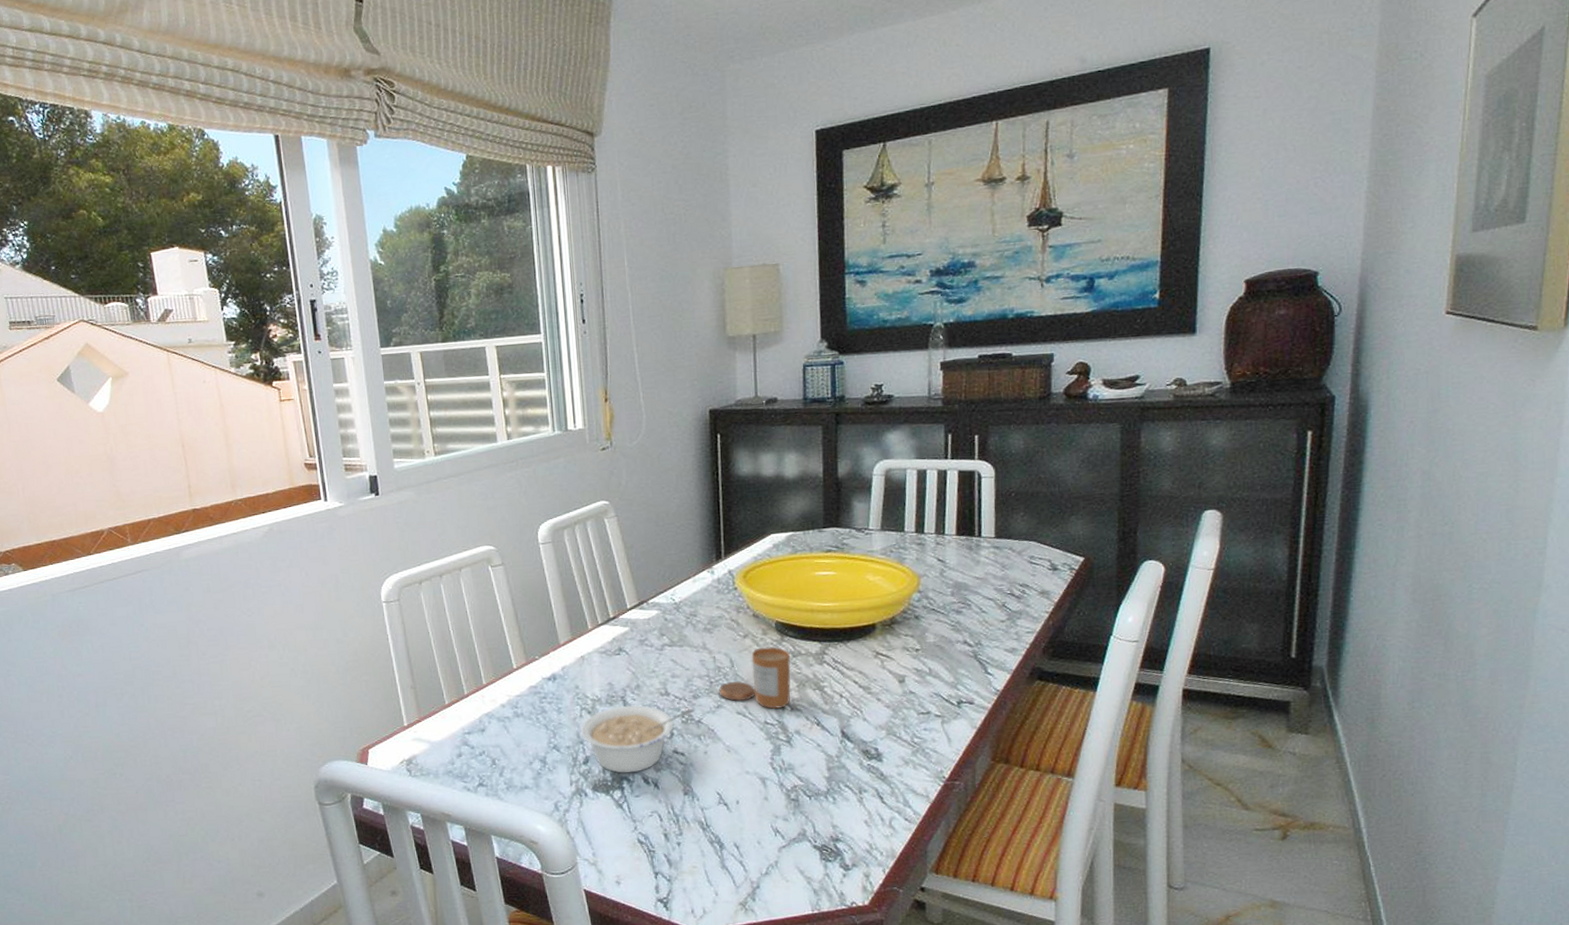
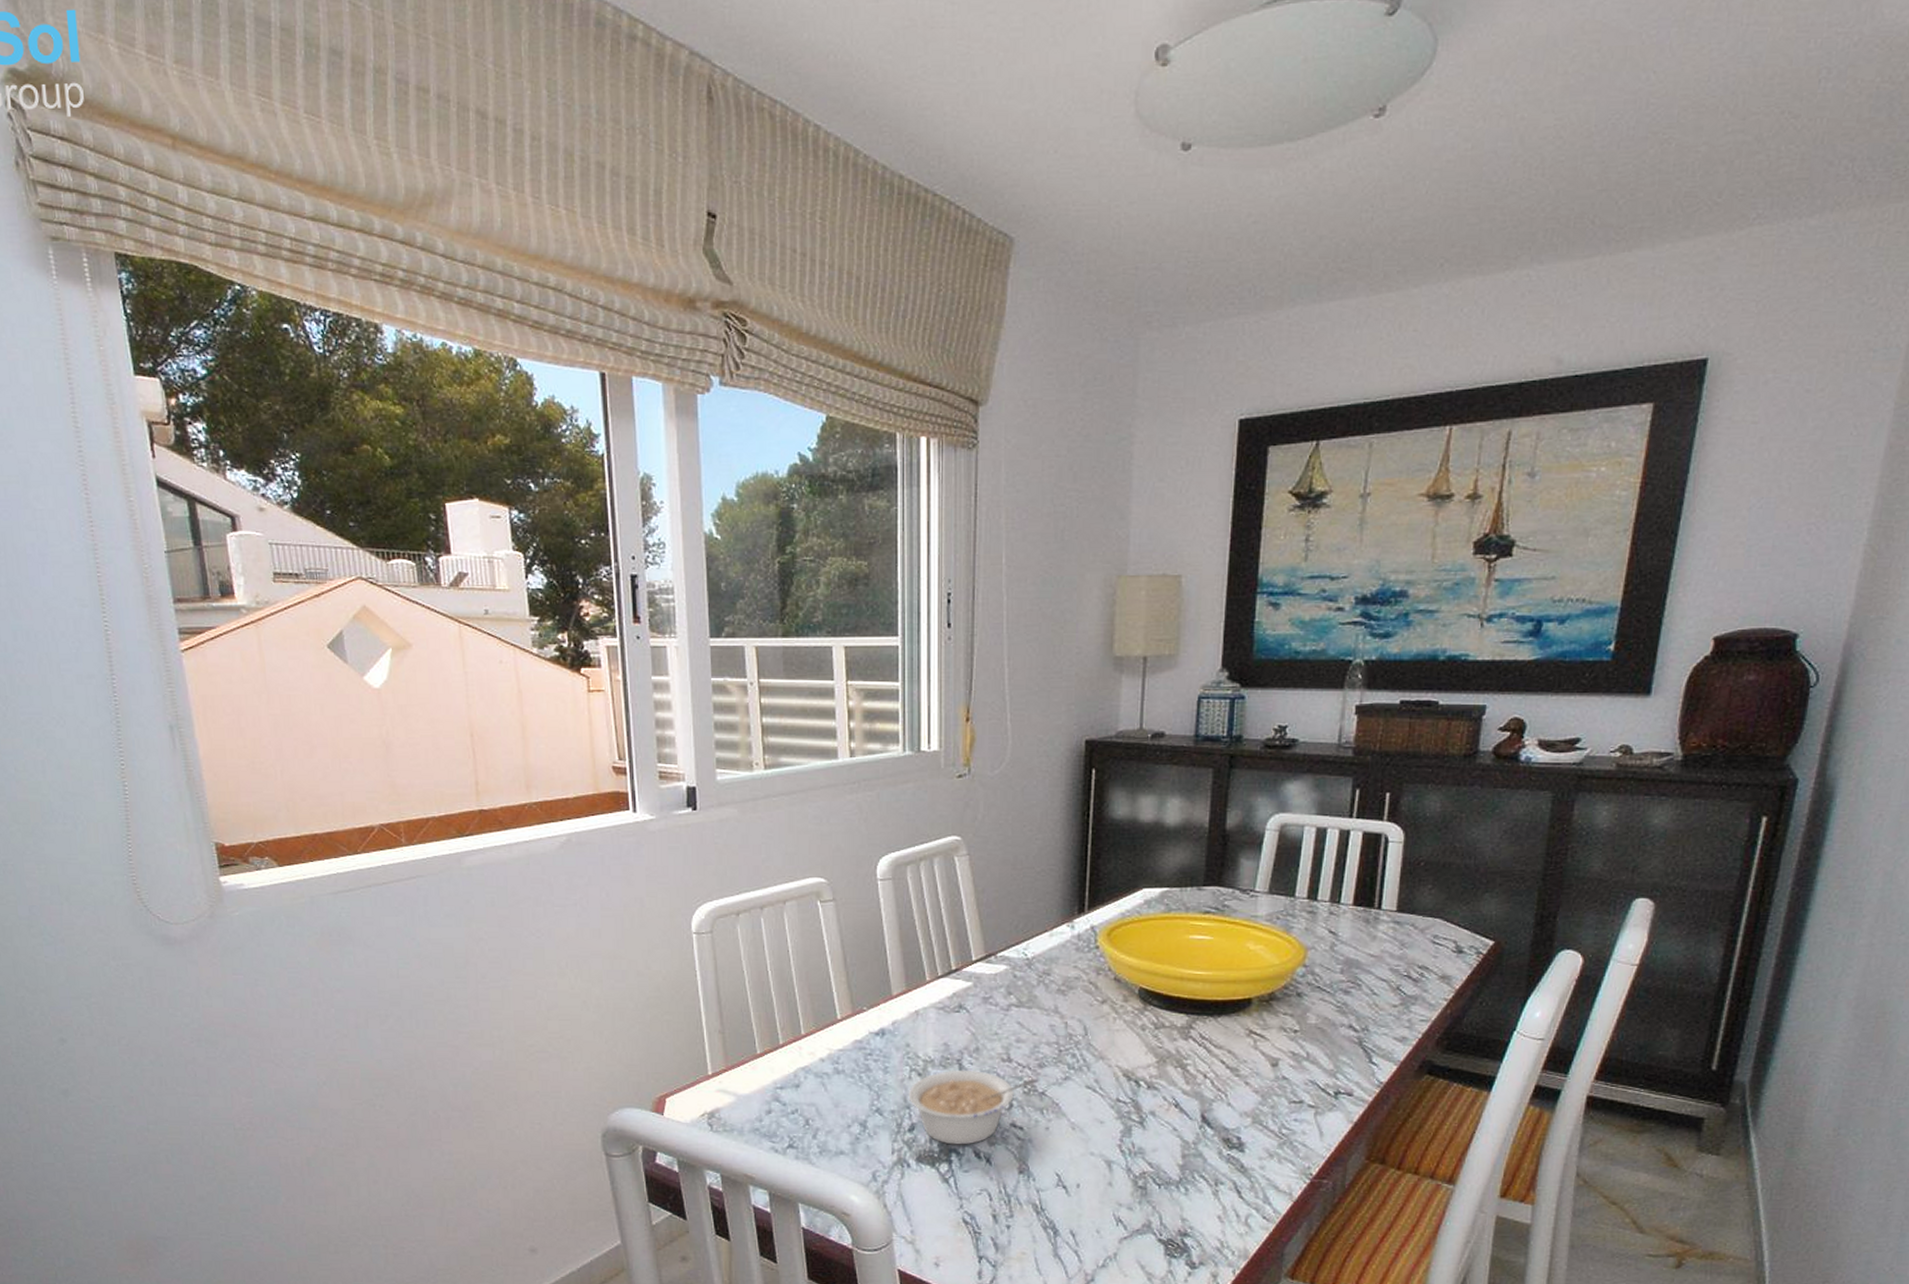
candle: present [719,647,791,709] -> none [1068,1015,1152,1085]

